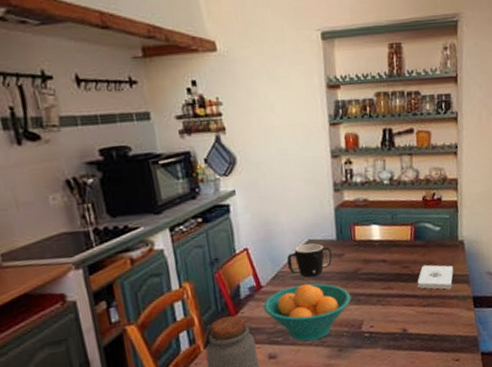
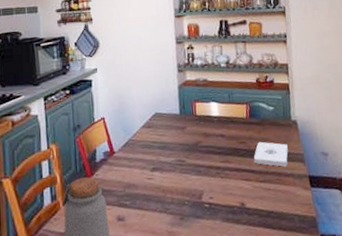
fruit bowl: present [263,283,351,342] -> none [114,152,193,207]
mug: present [286,243,332,278] -> none [136,116,176,147]

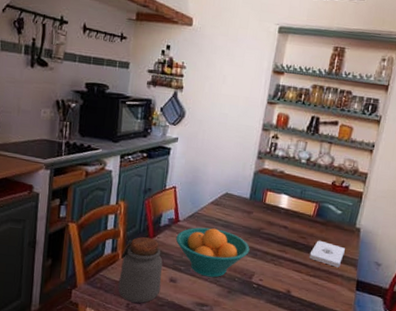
fruit bowl: none [114,152,193,207] -> present [175,227,250,278]

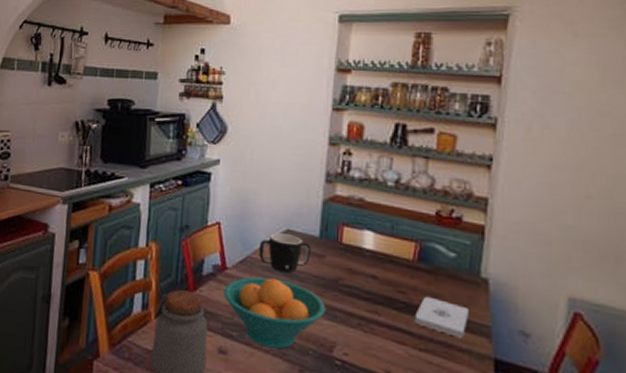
mug: none [203,195,243,224] -> present [258,233,311,273]

